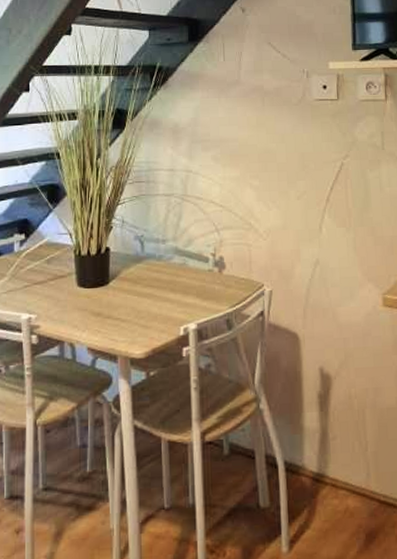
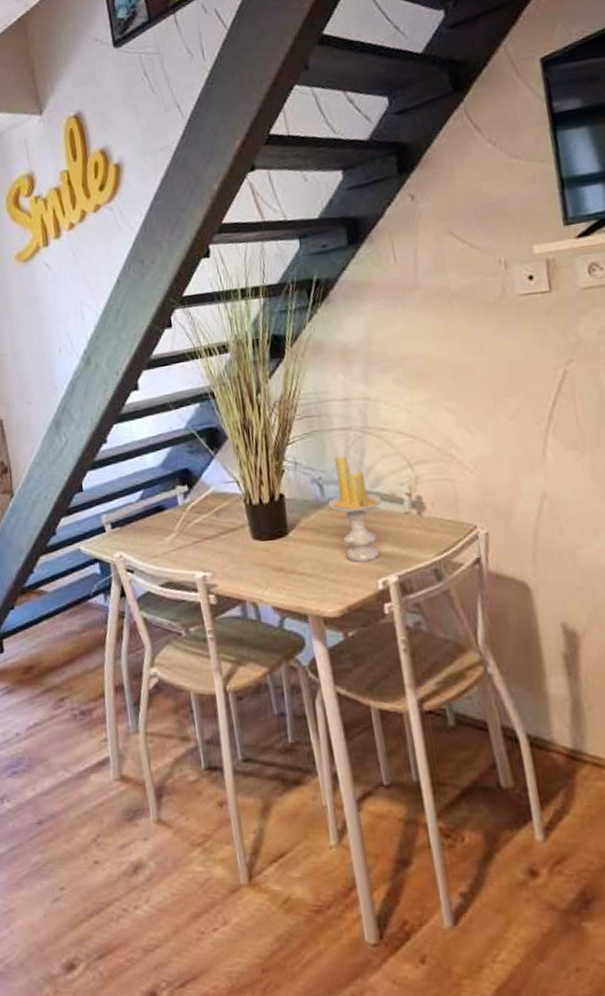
candle: none [146,217,191,311] -> present [328,455,382,562]

